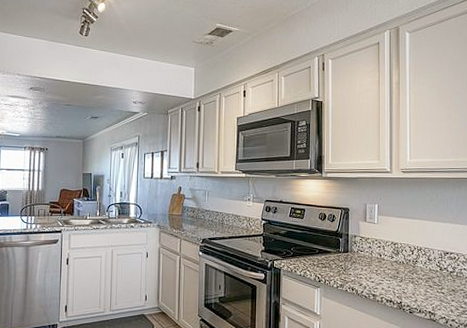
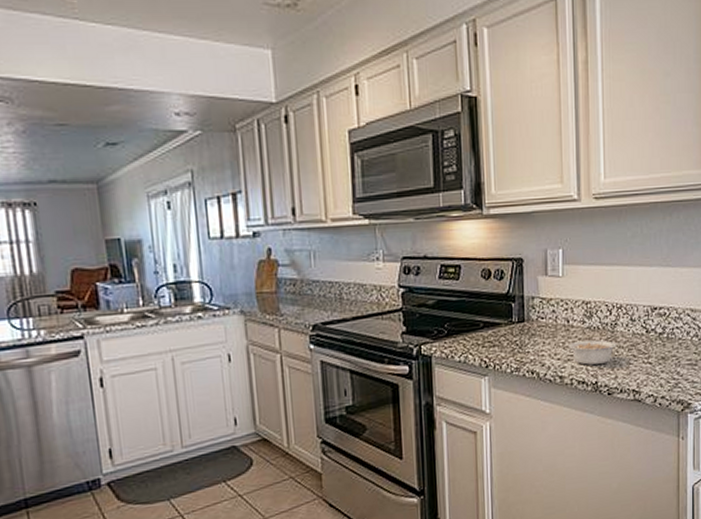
legume: none [379,271,424,289] -> present [567,340,626,365]

